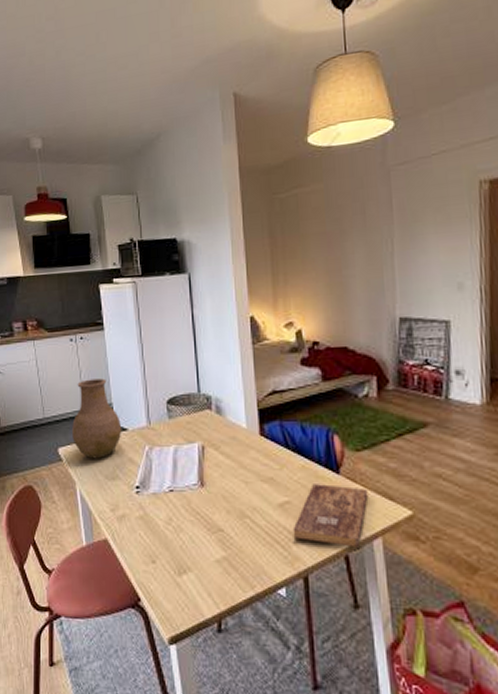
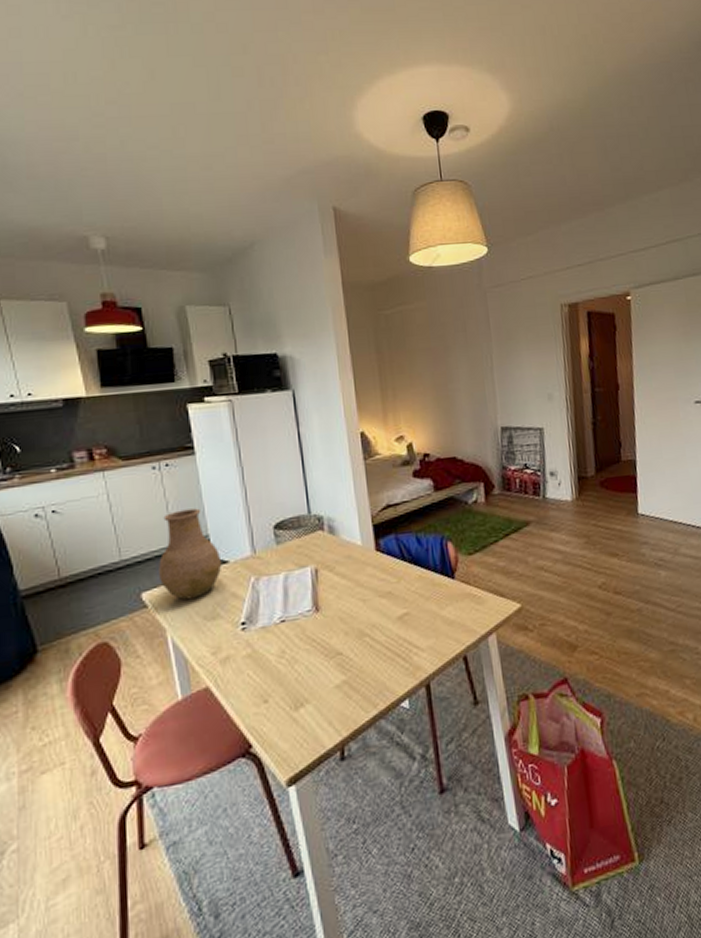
bible: present [292,484,369,548] -> none [412,589,482,649]

